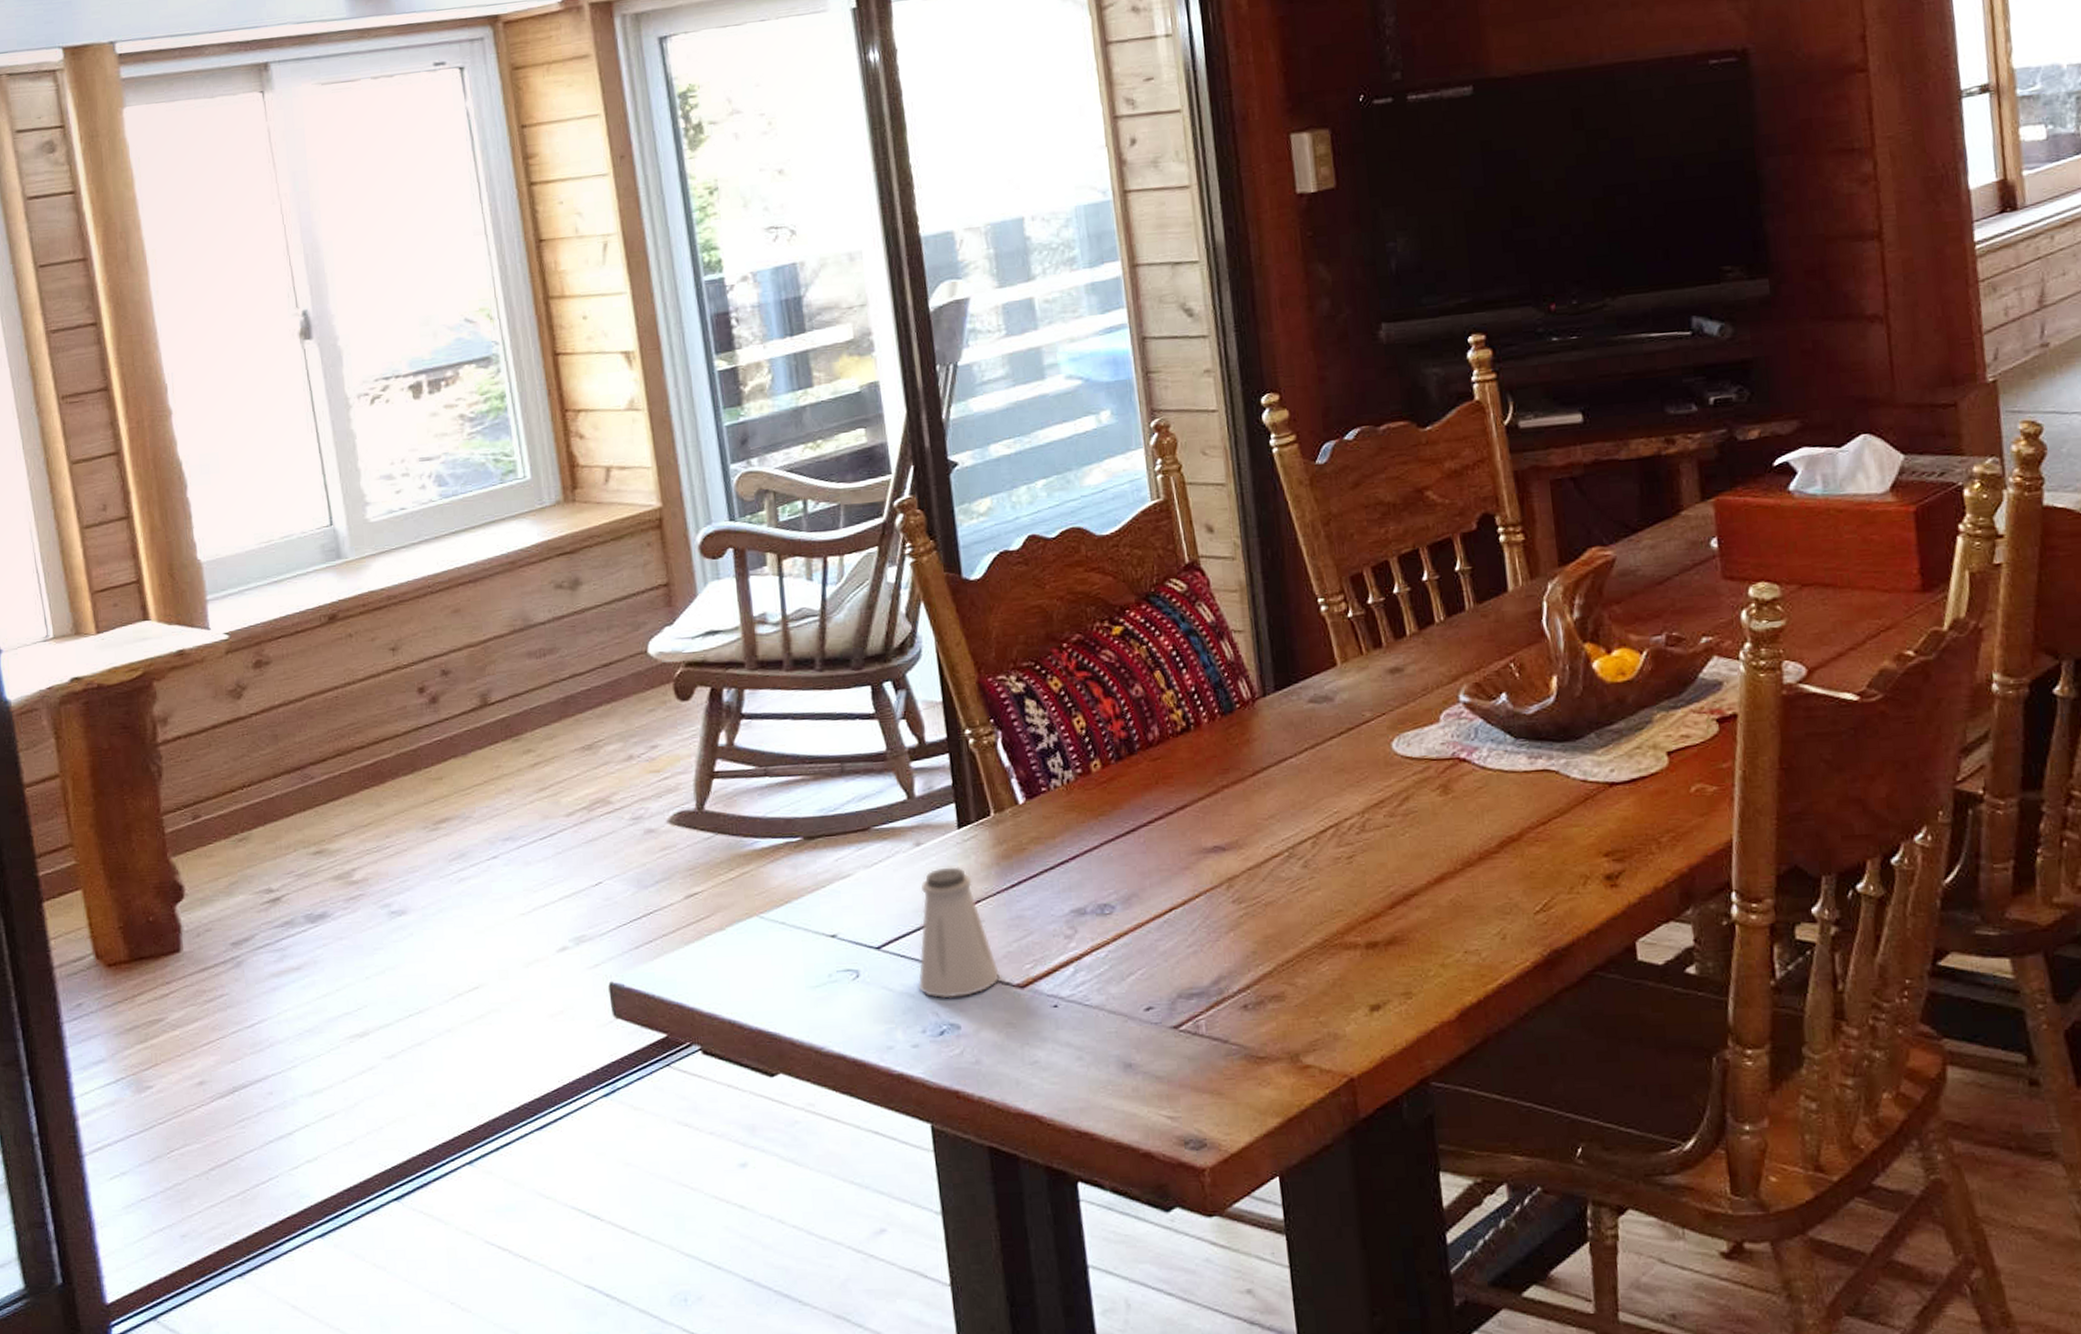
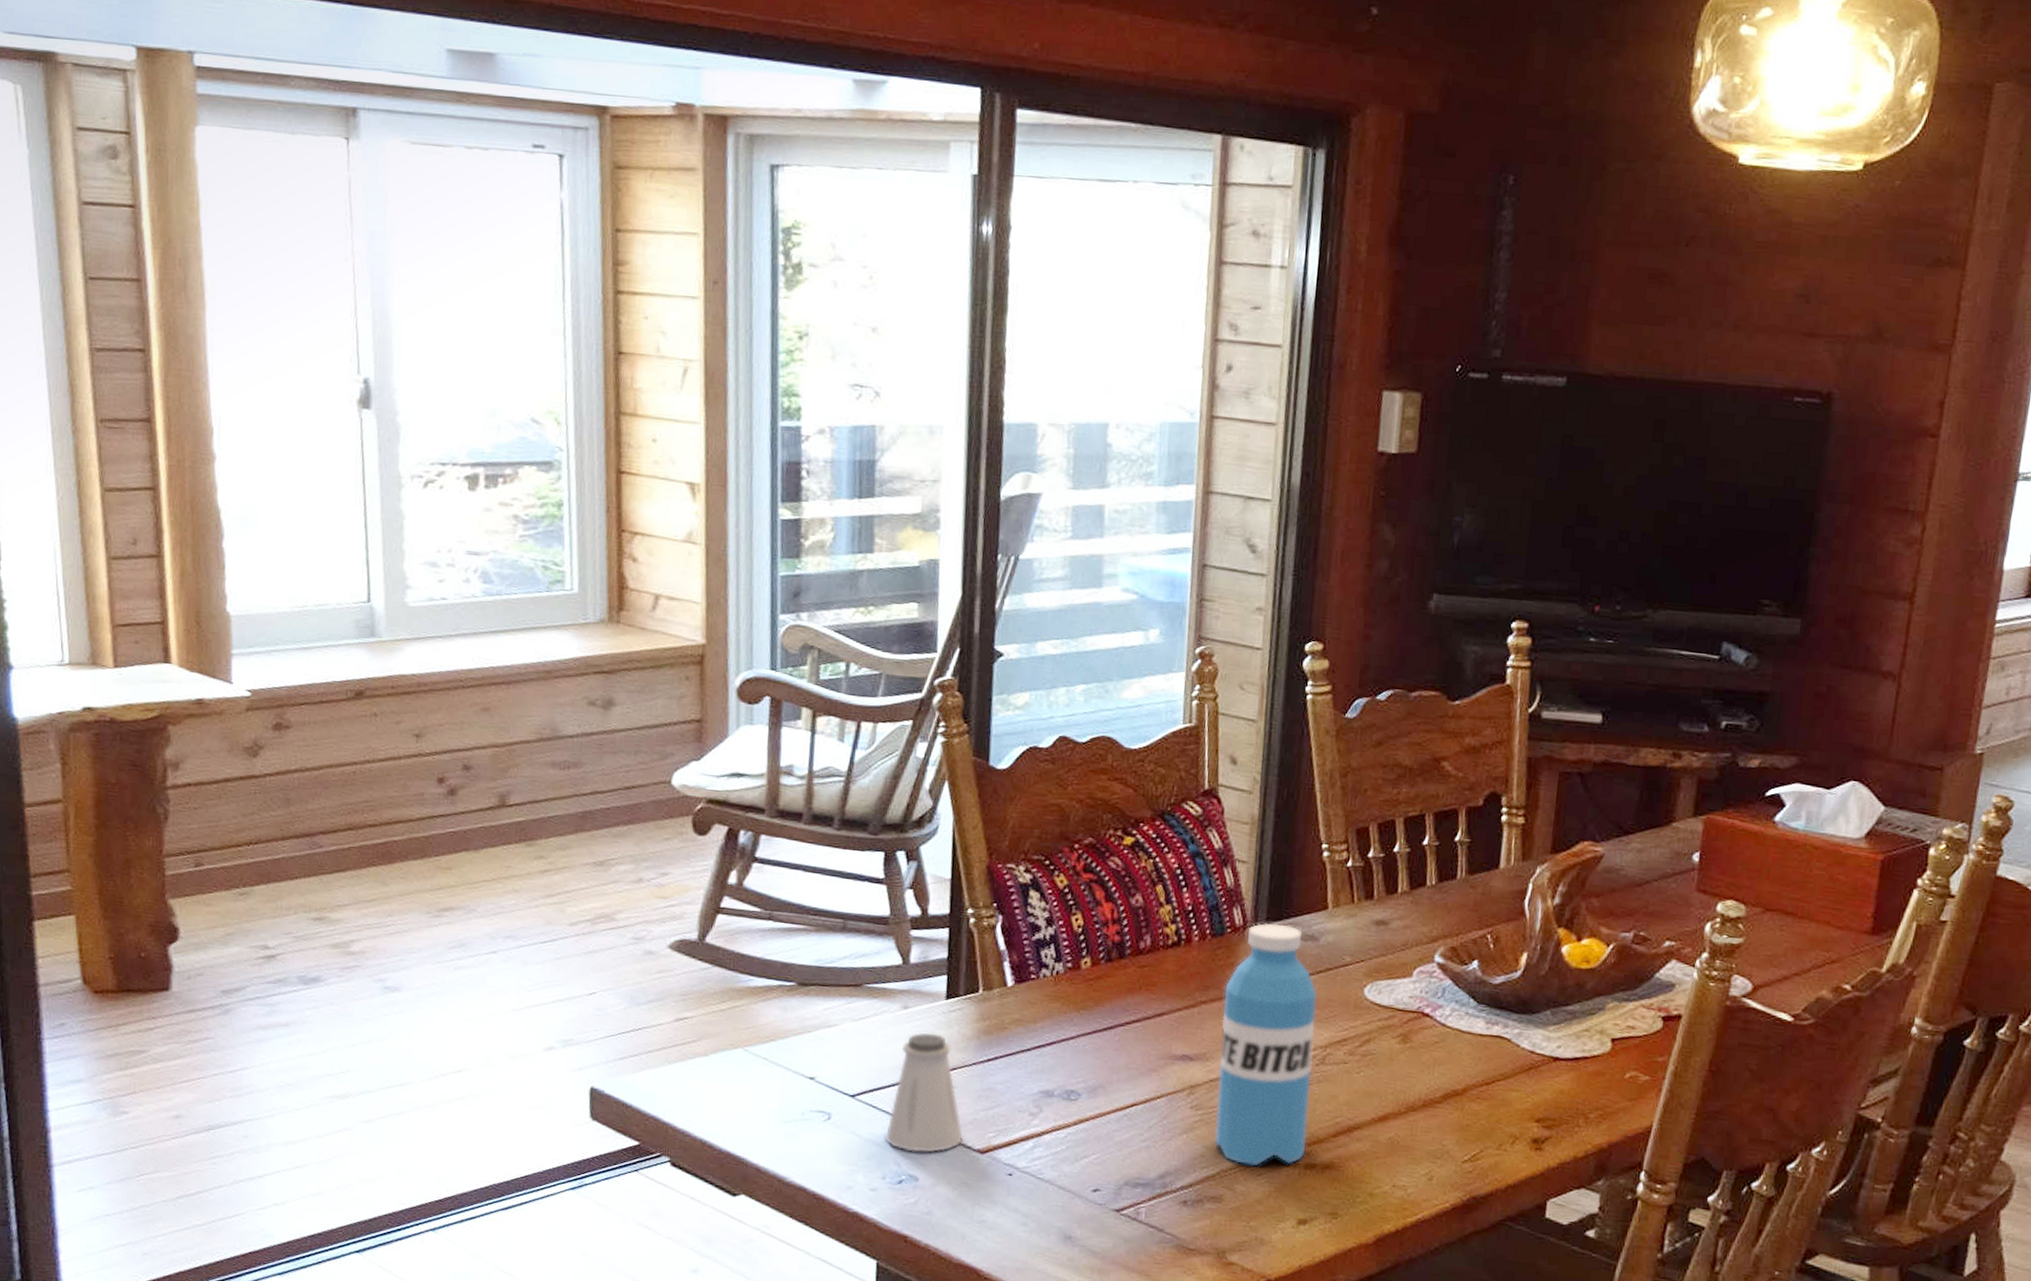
water bottle: none [1244,689,1363,955] -> present [1215,922,1317,1166]

